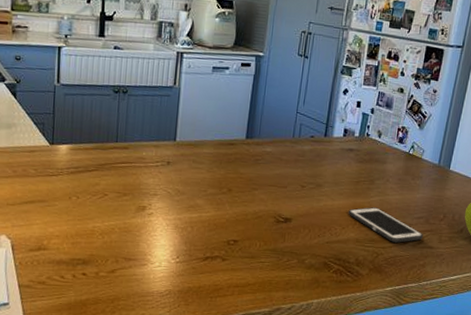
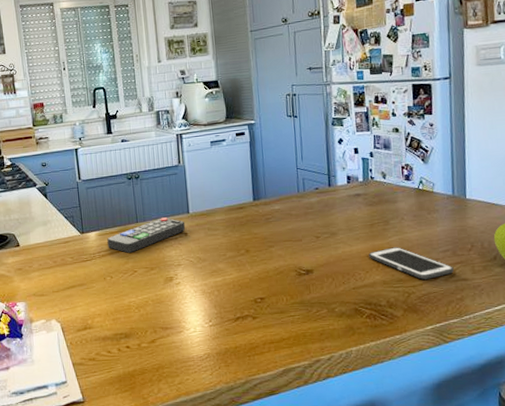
remote control: none [79,141,170,174] -> present [107,217,186,253]

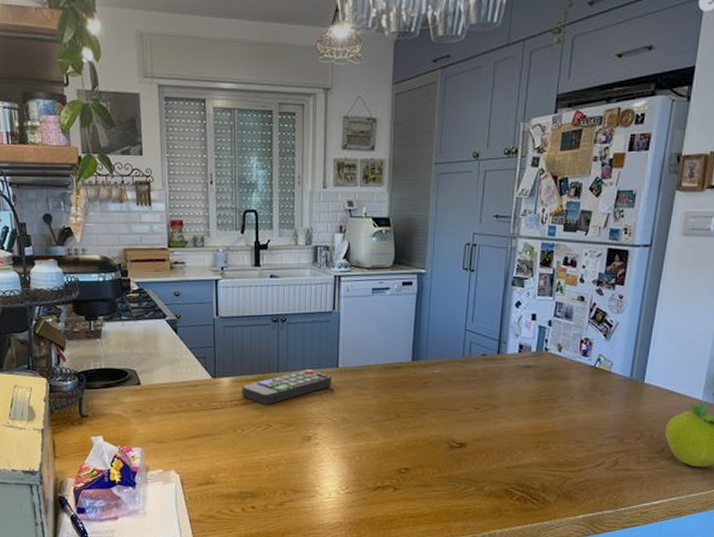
cell phone: present [368,247,454,280] -> none [529,427,617,466]

